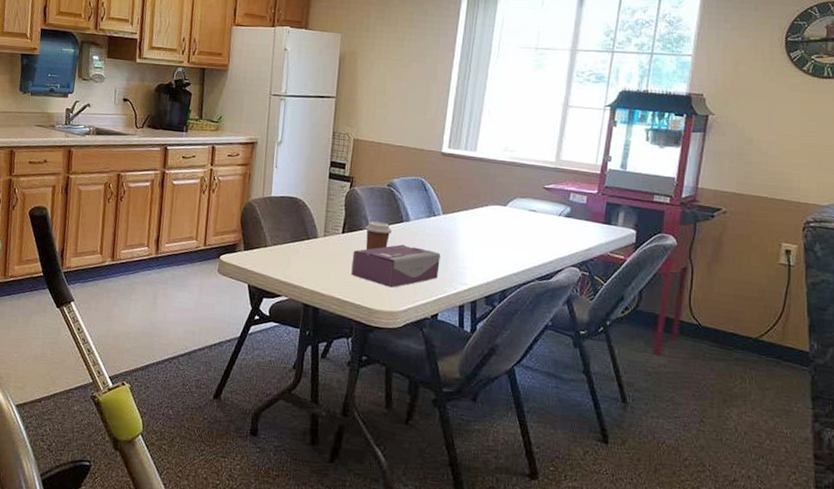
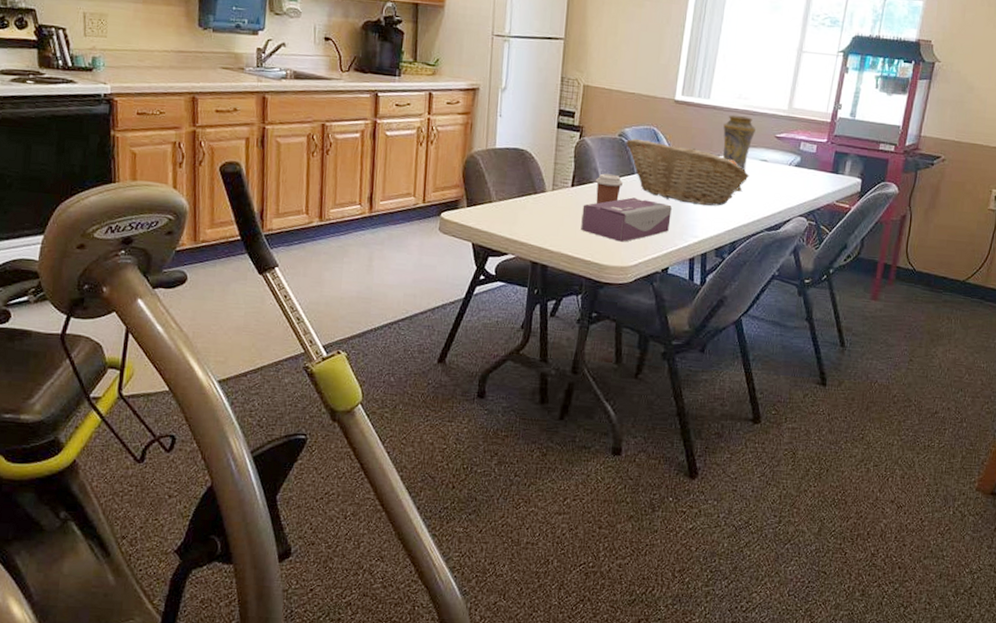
fruit basket: none [394,188,518,255] -> present [626,138,749,206]
vase: none [490,166,524,241] -> present [722,115,757,192]

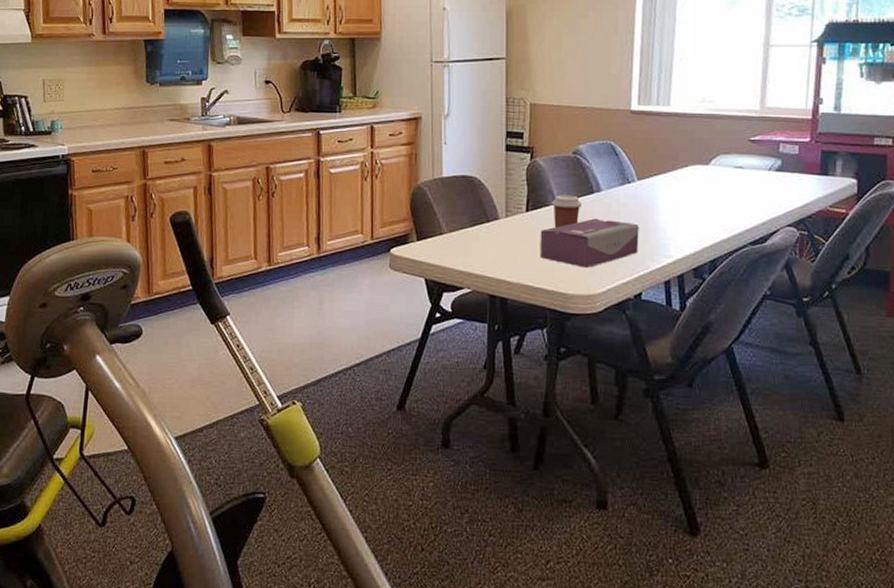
fruit basket: present [626,138,749,206] -> none [581,155,723,222]
vase: present [722,115,757,192] -> none [688,120,726,204]

